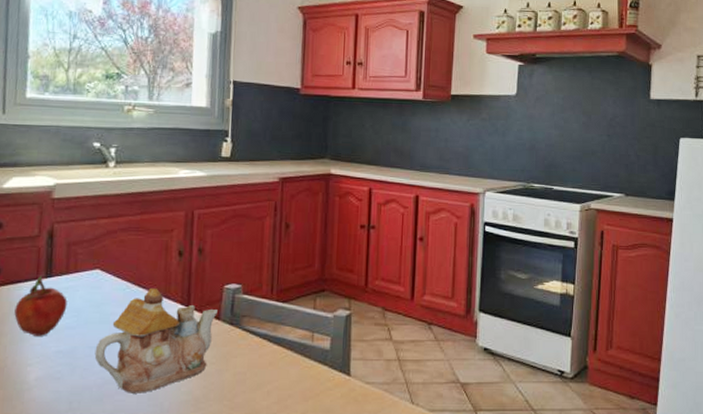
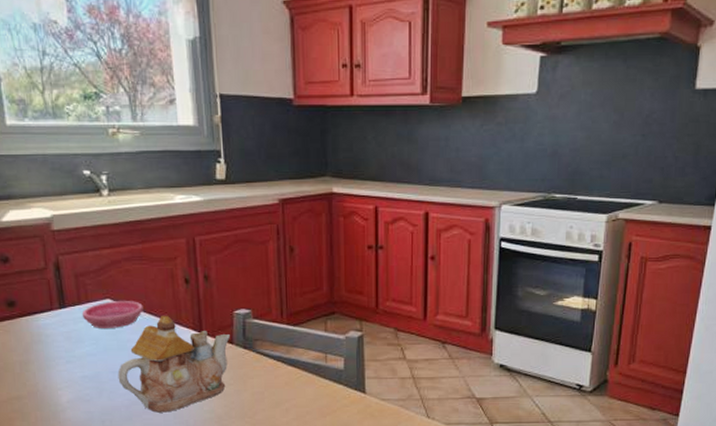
fruit: present [14,276,67,336] -> none [36,307,85,363]
saucer: none [67,272,133,300] -> present [82,301,143,328]

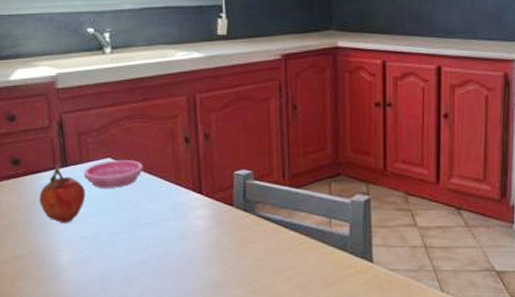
fruit: none [36,307,85,363] -> present [39,166,86,223]
teapot: present [118,315,230,413] -> none [117,175,230,277]

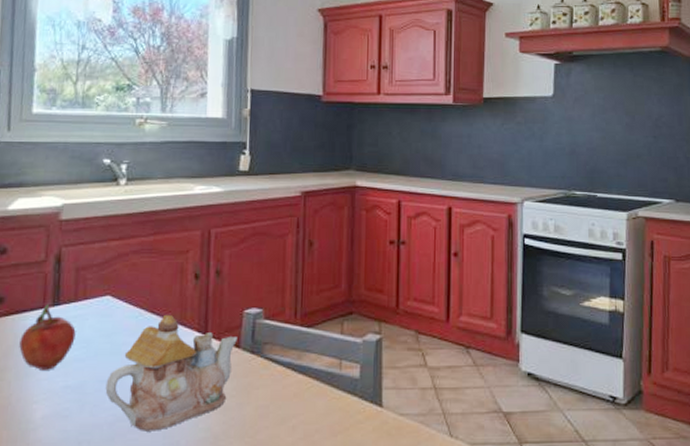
saucer: present [83,160,143,188] -> none [76,298,146,329]
teapot: none [117,175,230,277] -> present [105,314,237,431]

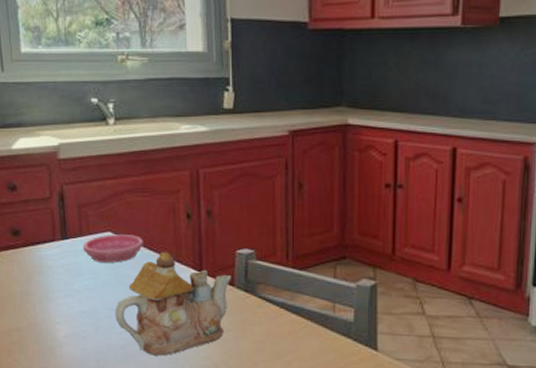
fruit: present [19,304,76,370] -> none [38,238,84,297]
saucer: none [76,298,146,329] -> present [82,234,143,263]

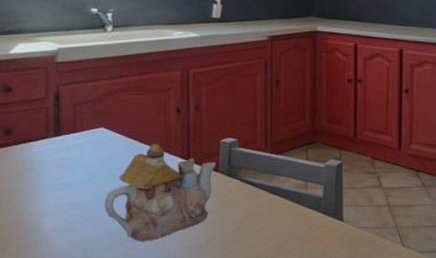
saucer: present [82,234,143,263] -> none [75,129,135,156]

